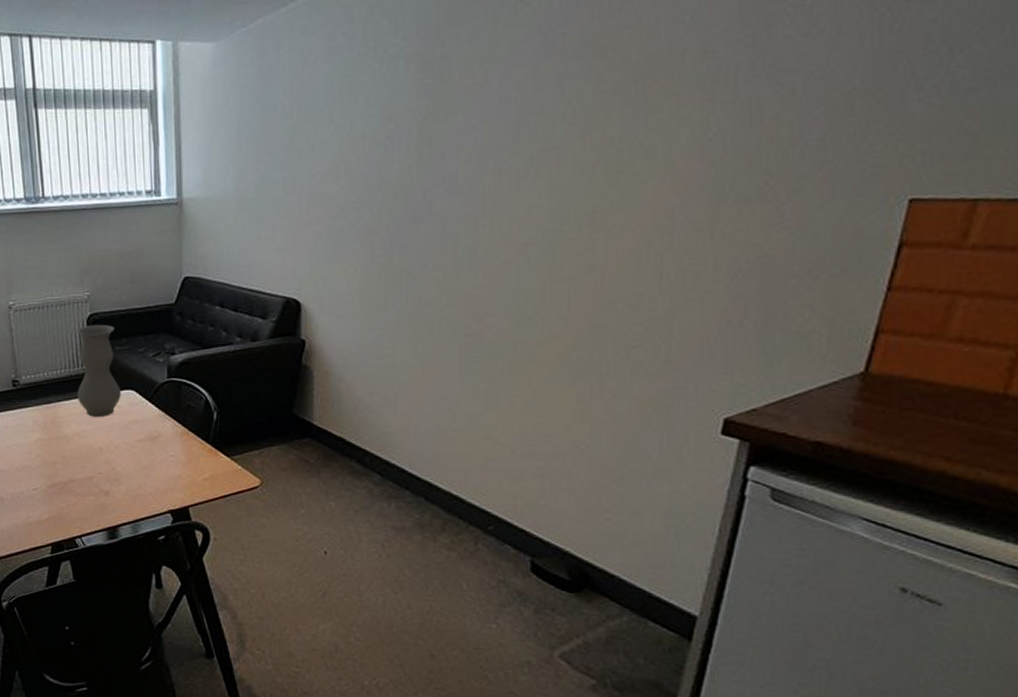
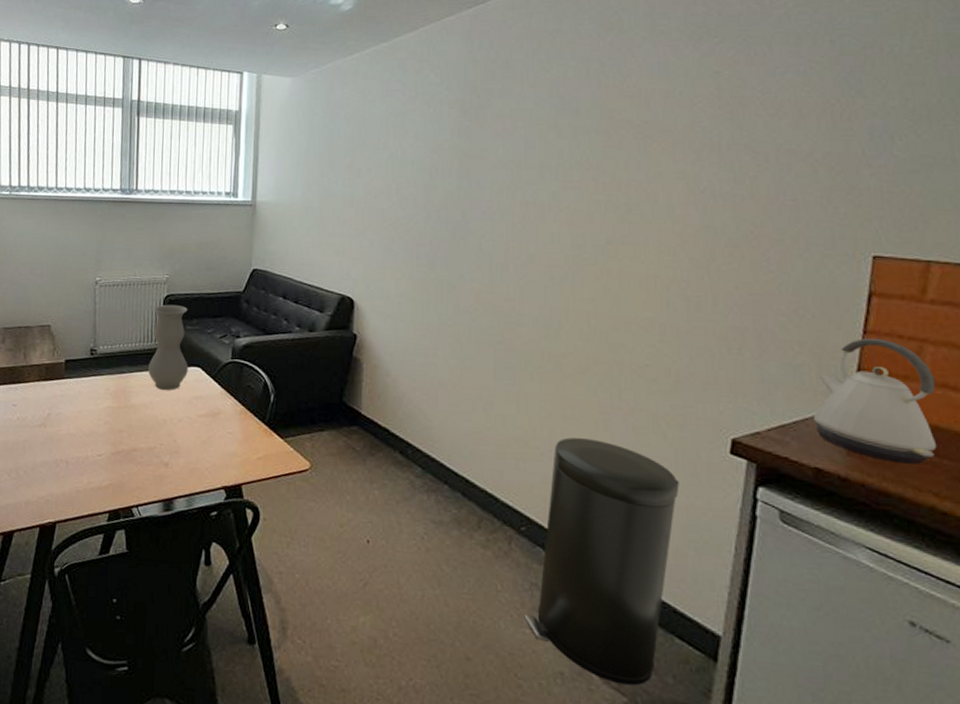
pedal bin: none [490,431,662,669] -> present [524,437,679,686]
kettle: none [818,294,965,429] -> present [813,338,937,464]

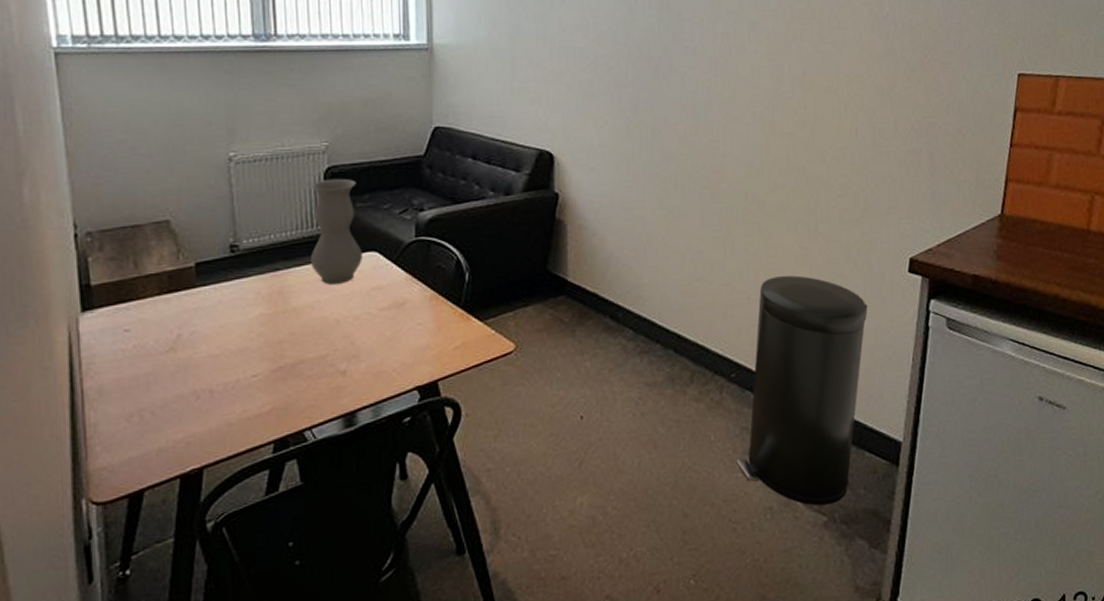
kettle: present [813,338,937,464] -> none [972,150,1060,261]

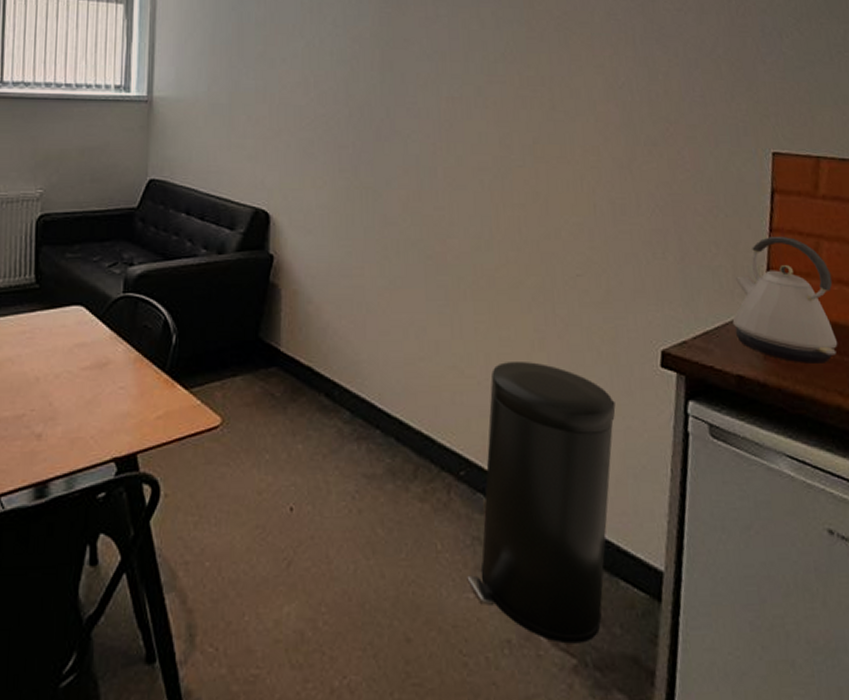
vase: present [310,178,362,285] -> none [15,227,68,338]
kettle: none [972,150,1060,261] -> present [732,235,838,363]

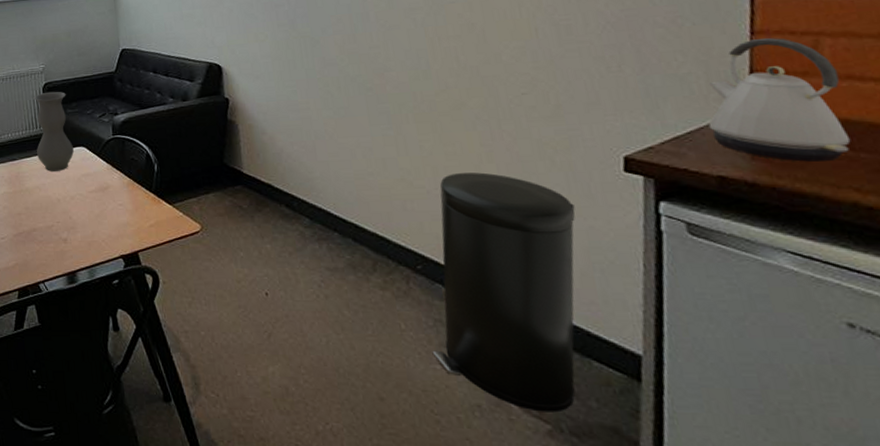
vase: none [15,227,68,338] -> present [33,91,74,172]

